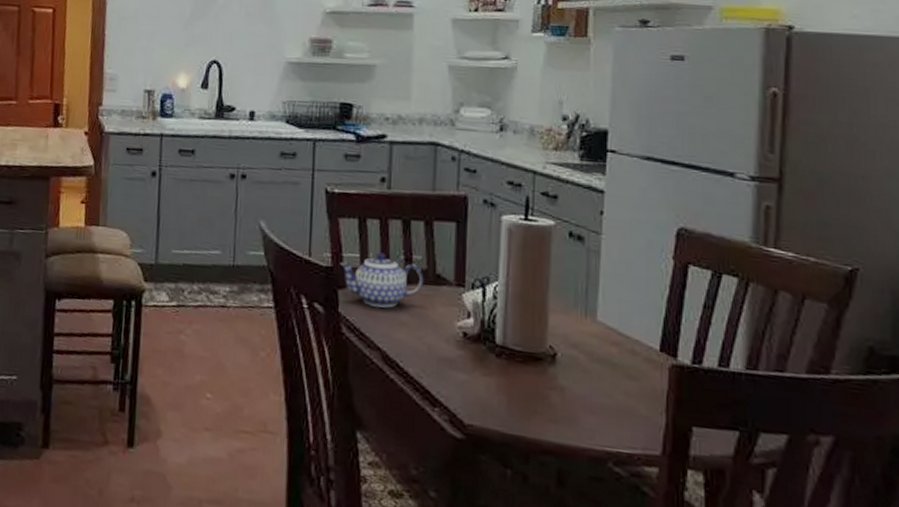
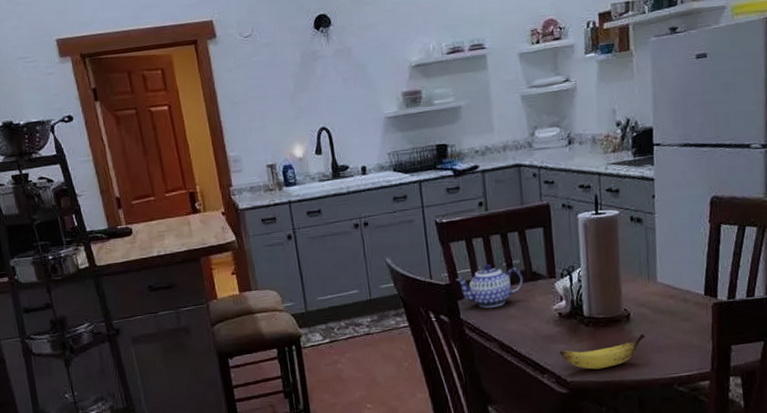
banana: none [458,381,574,418] -> present [560,334,645,370]

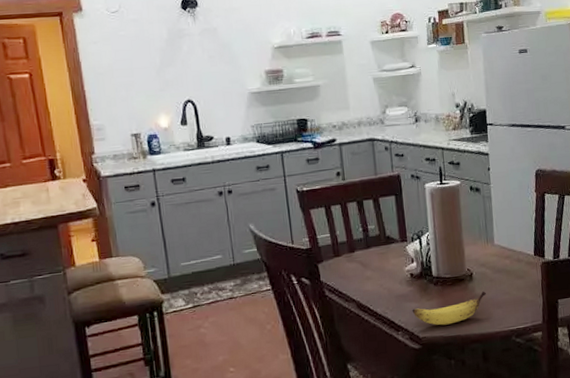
teapot: present [456,264,524,308] -> none [316,229,379,271]

